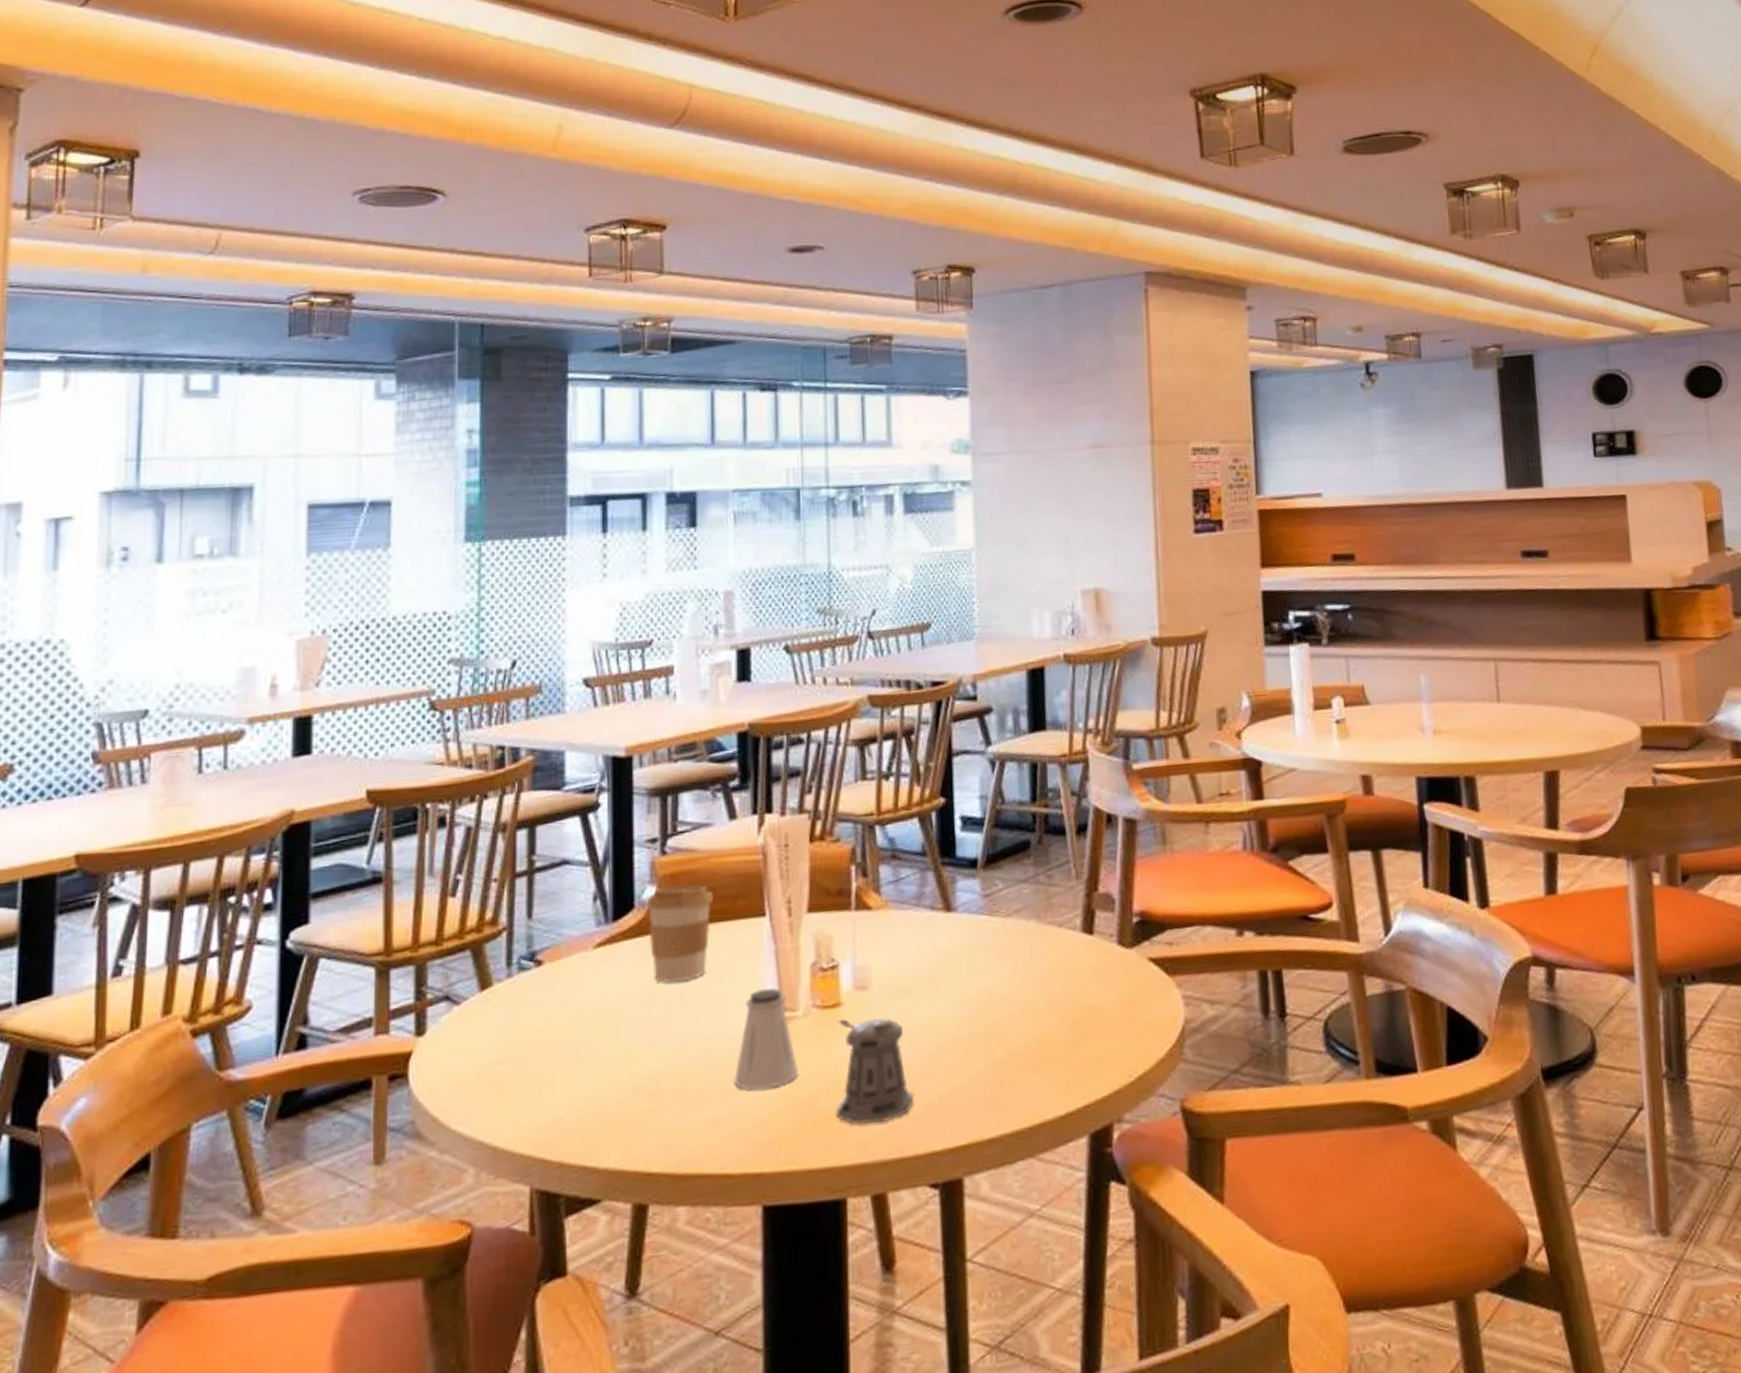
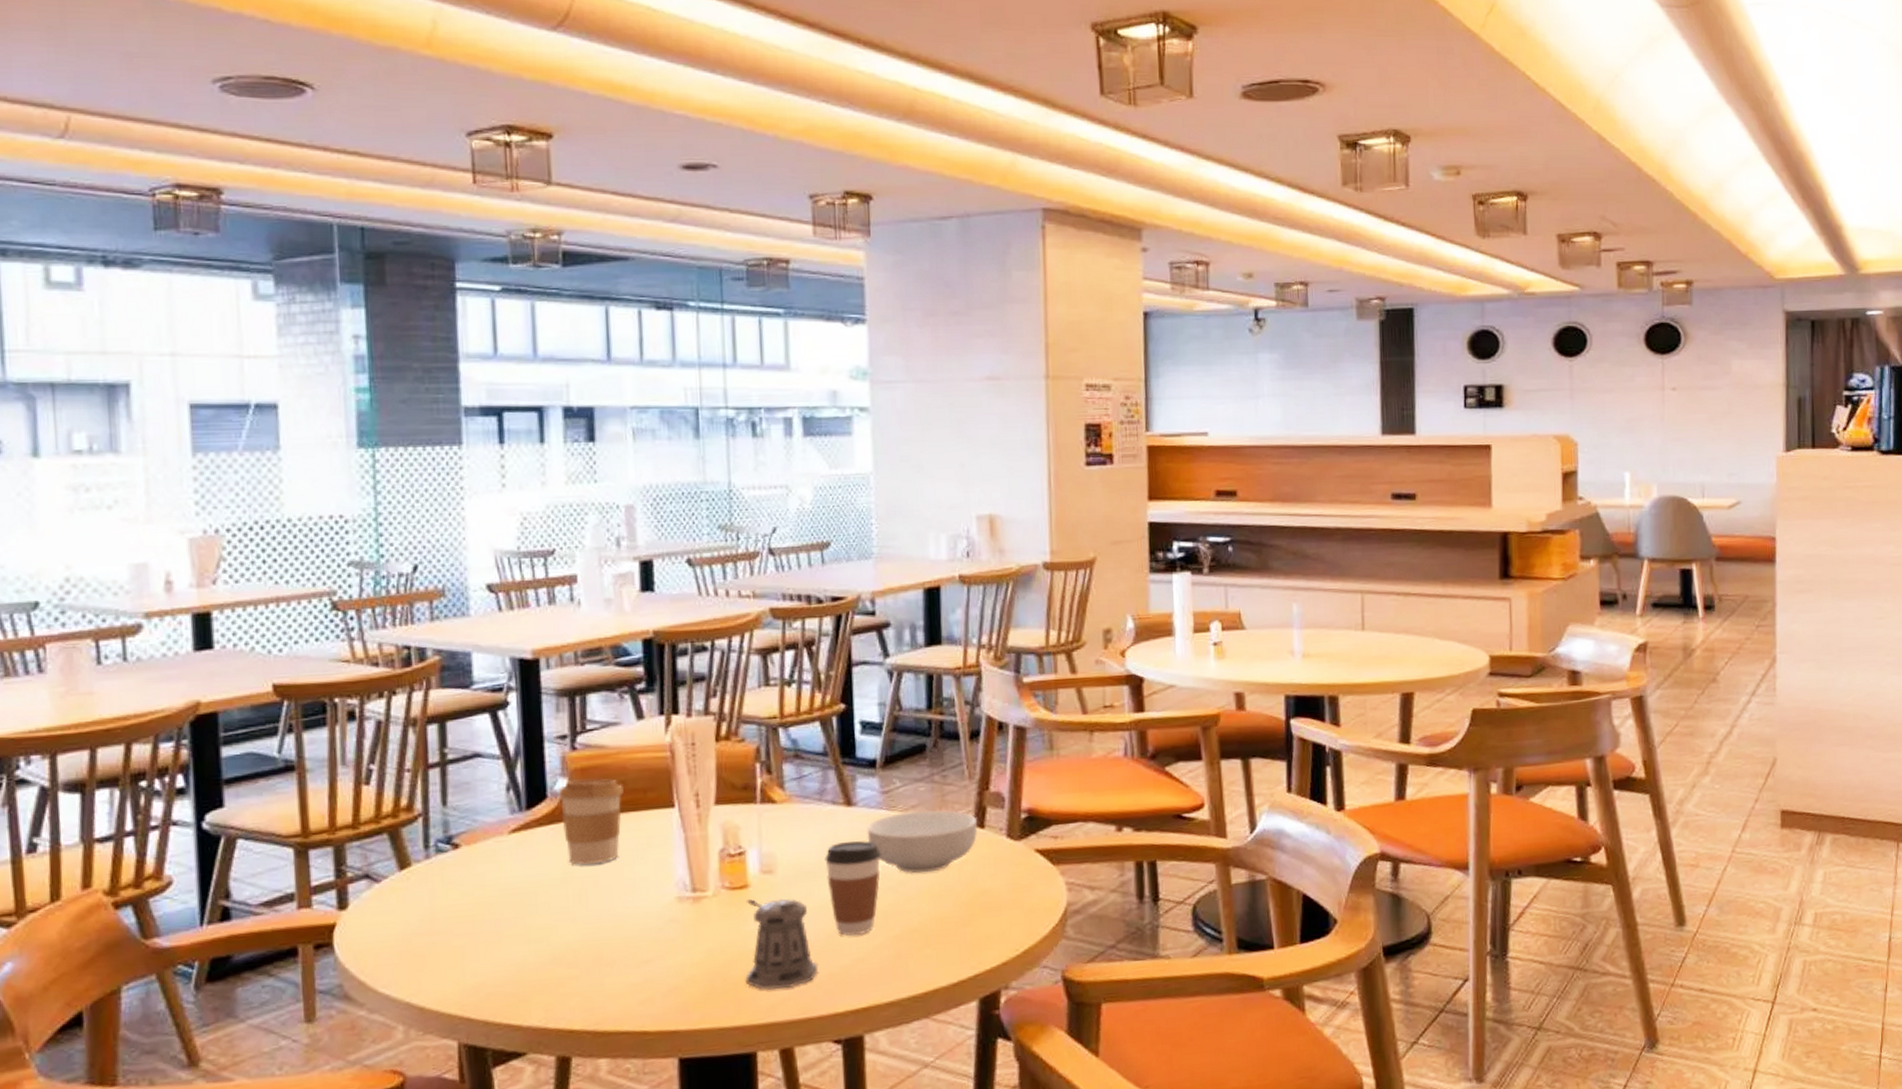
saltshaker: present [733,988,799,1090] -> none [648,871,710,960]
coffee cup: none [922,950,982,1061] -> present [824,840,881,936]
cereal bowl: none [967,914,1087,988] -> present [867,809,978,874]

